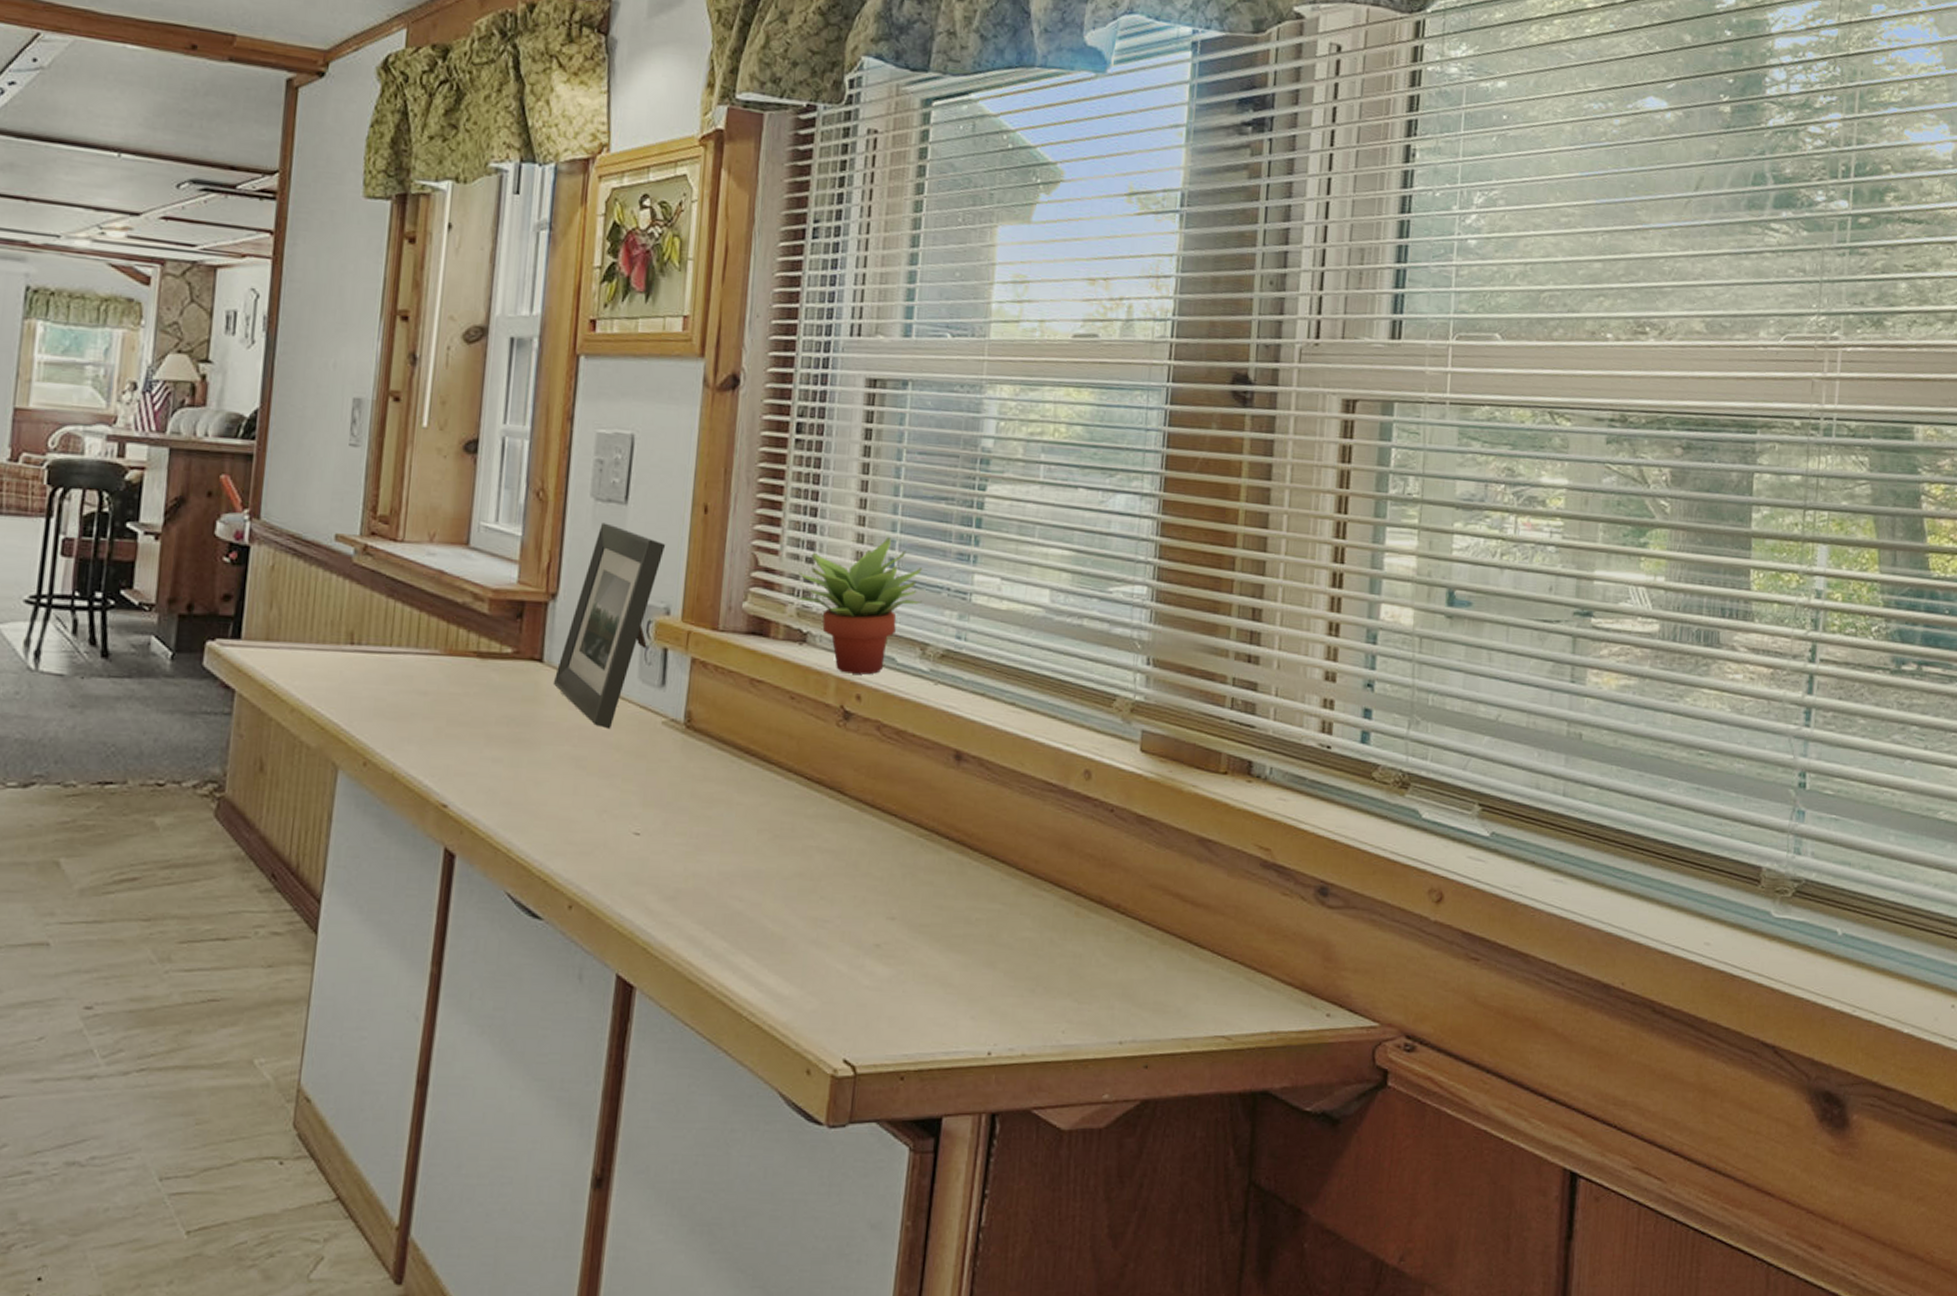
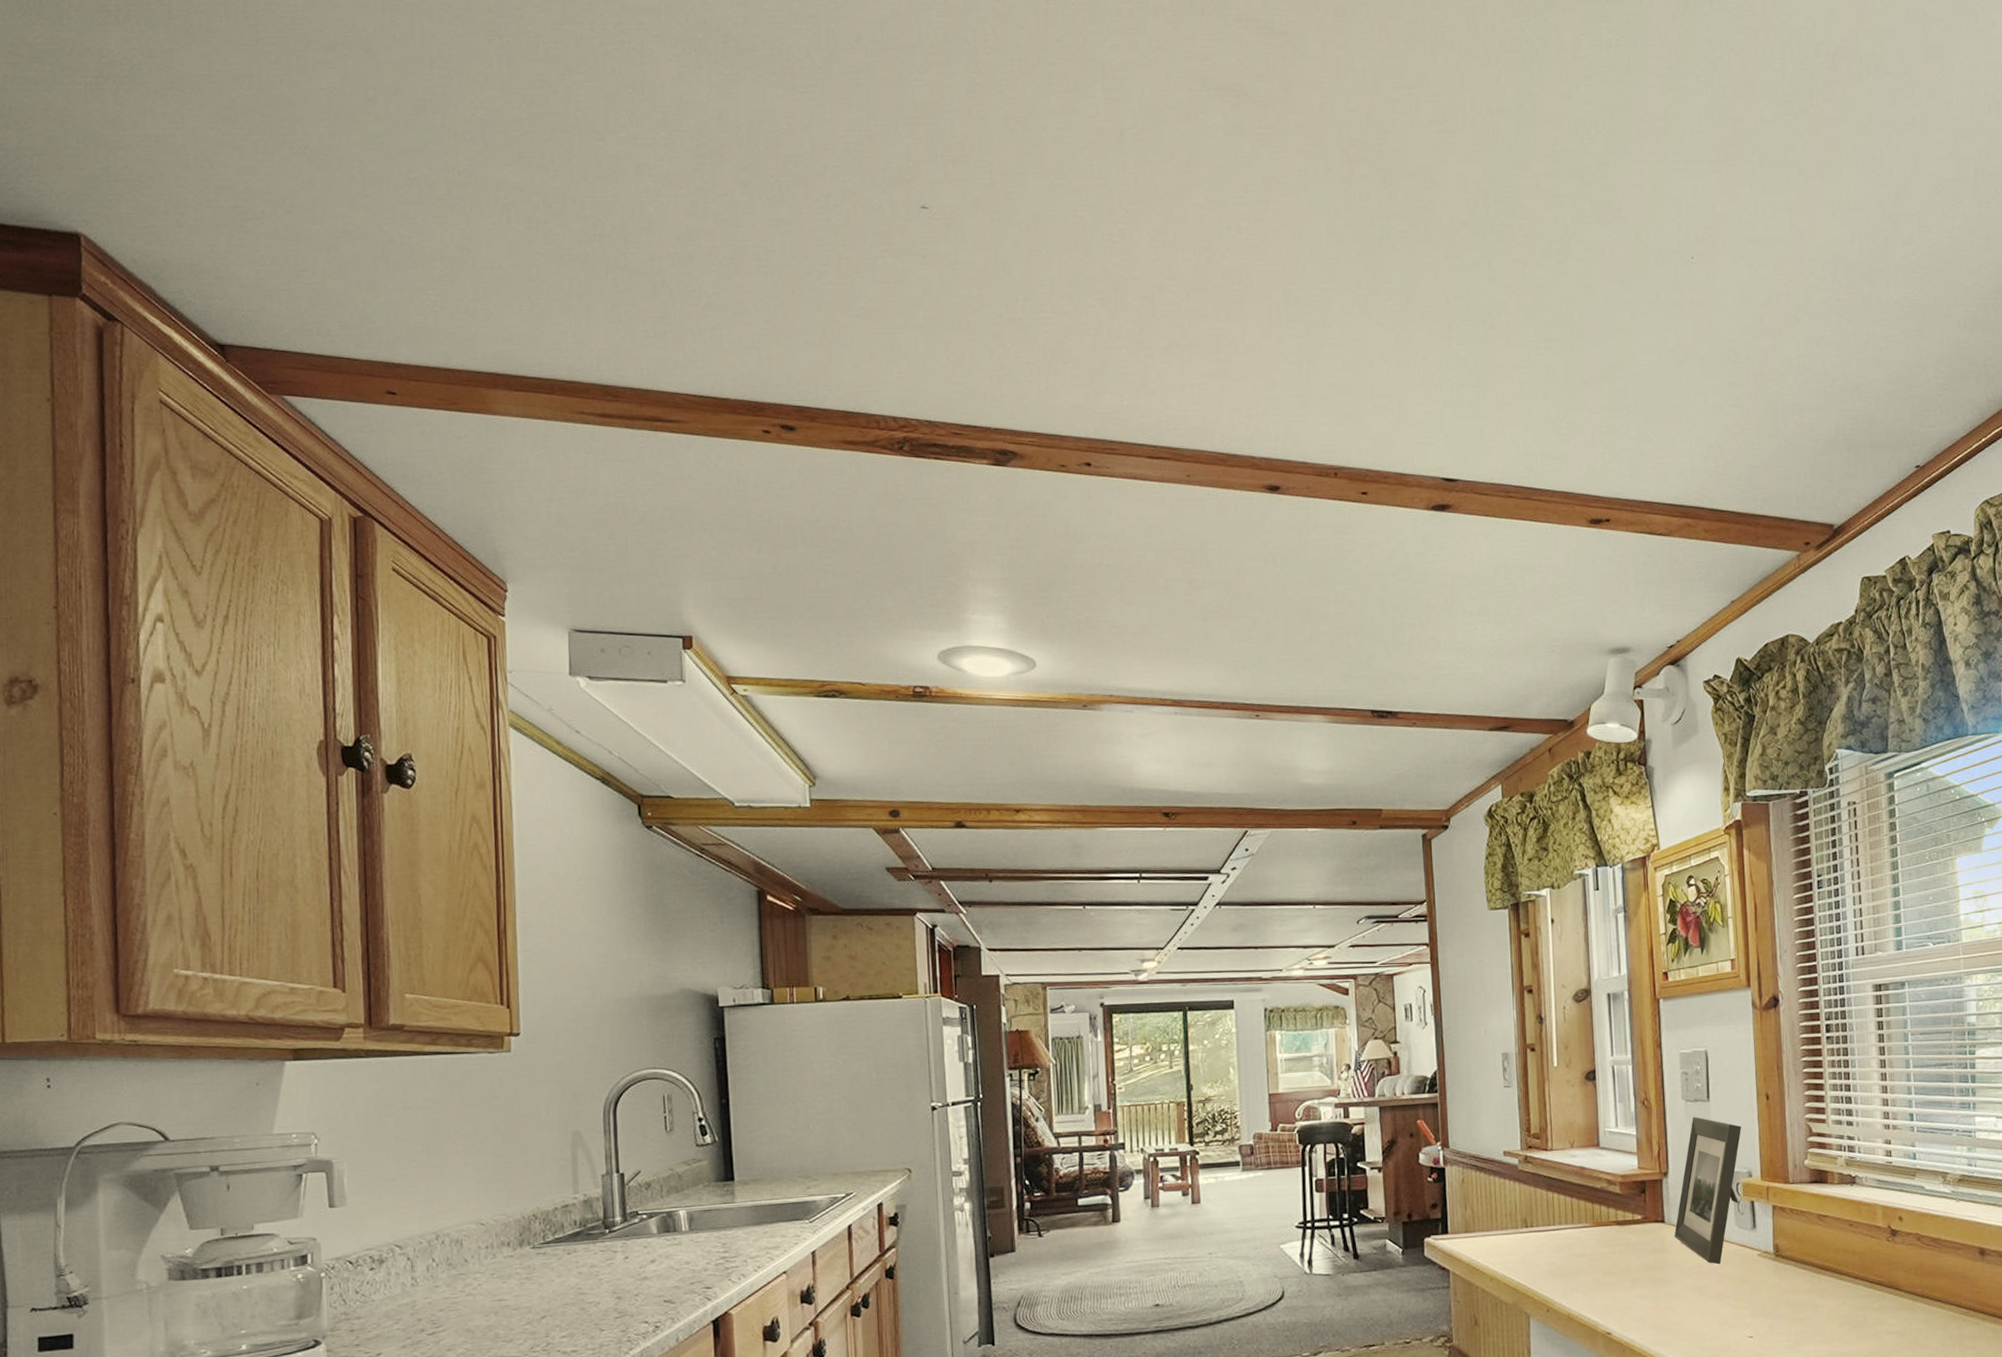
succulent plant: present [793,537,922,675] -> none [1841,1099,1938,1202]

